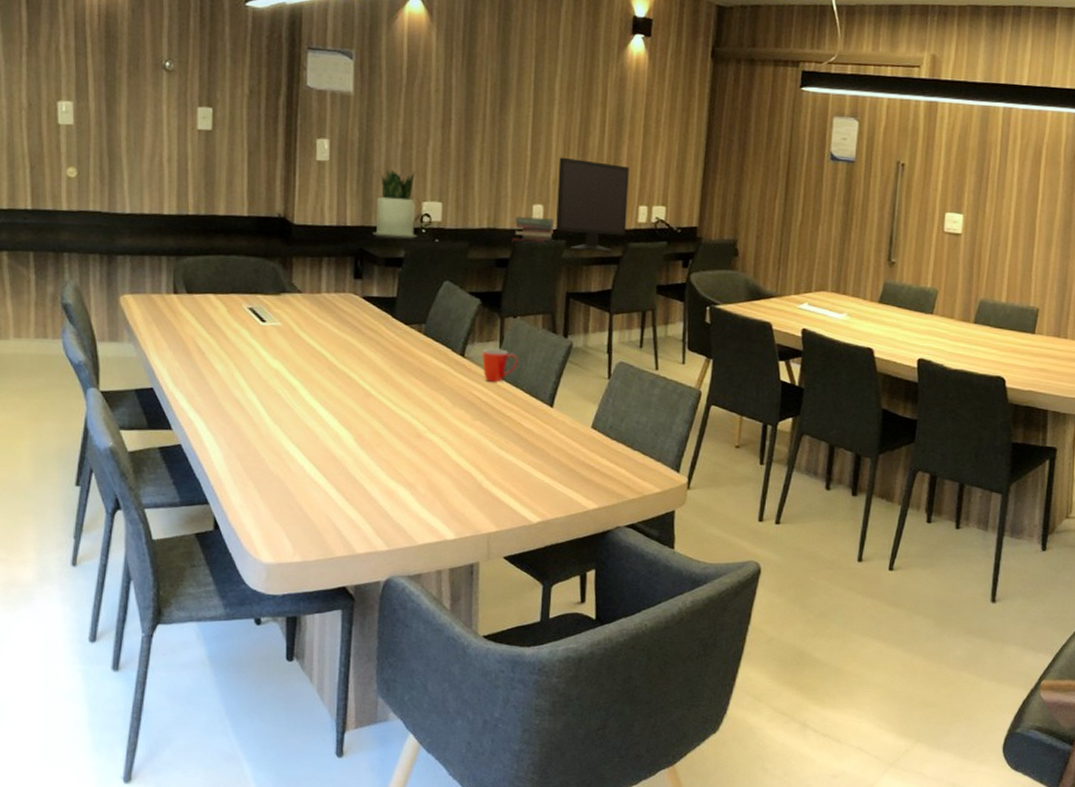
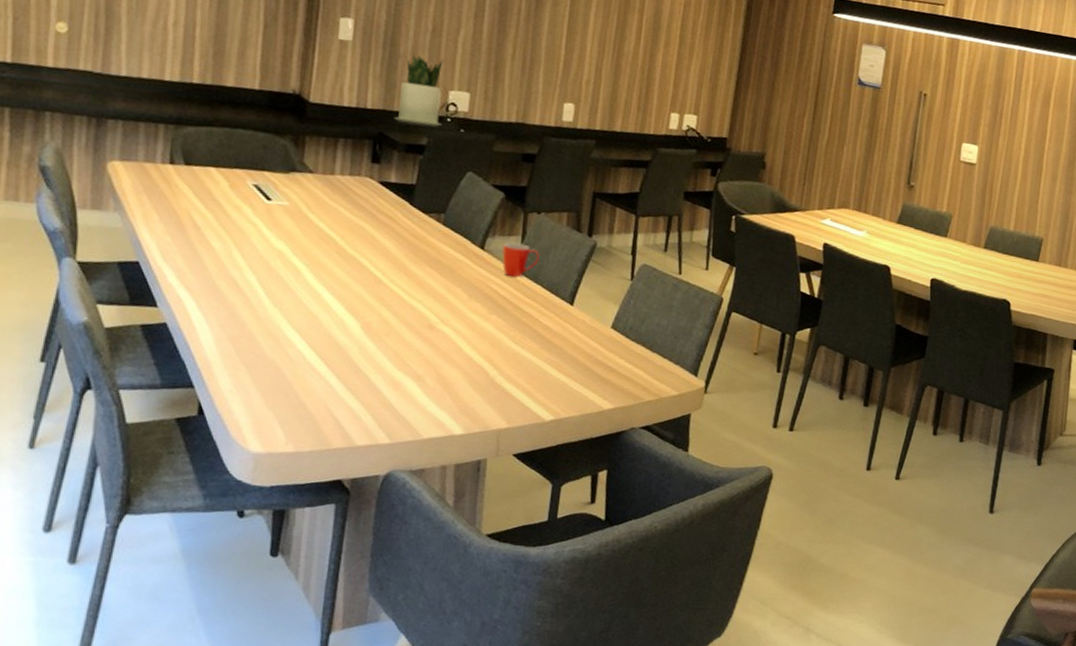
books: present [511,215,555,244] -> none [540,112,586,142]
monitor: present [556,157,629,251] -> none [586,58,663,155]

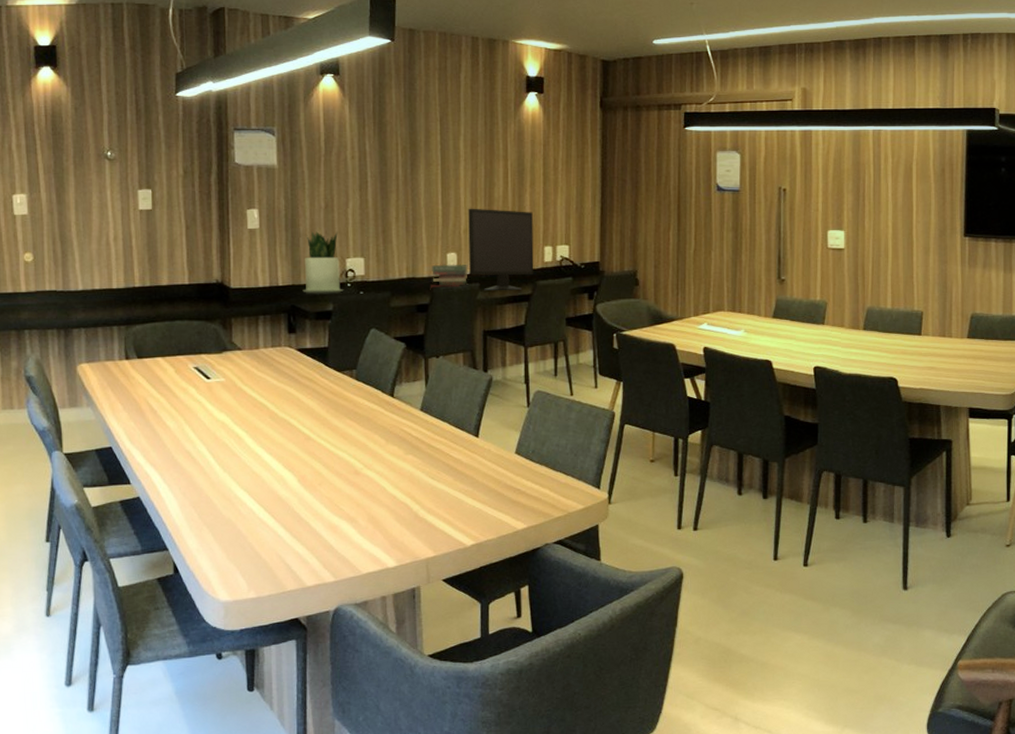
mug: present [502,242,540,277] -> none [410,387,443,418]
books: none [540,112,586,142] -> present [430,264,469,290]
monitor: none [586,58,663,155] -> present [468,208,534,290]

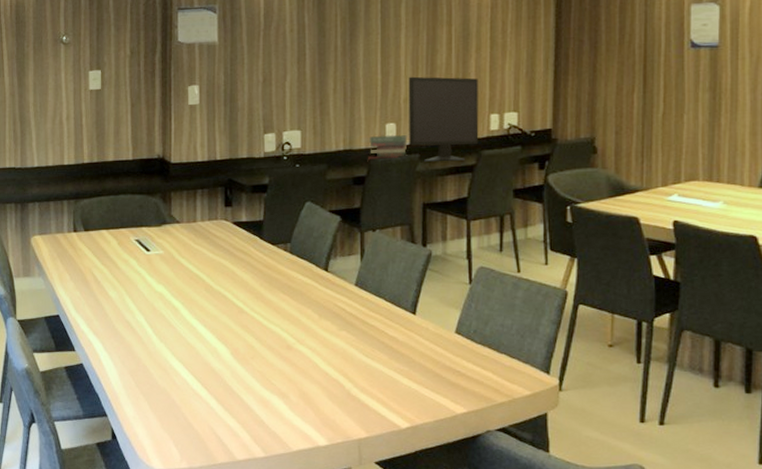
planter: present [302,231,344,293] -> none [239,105,280,167]

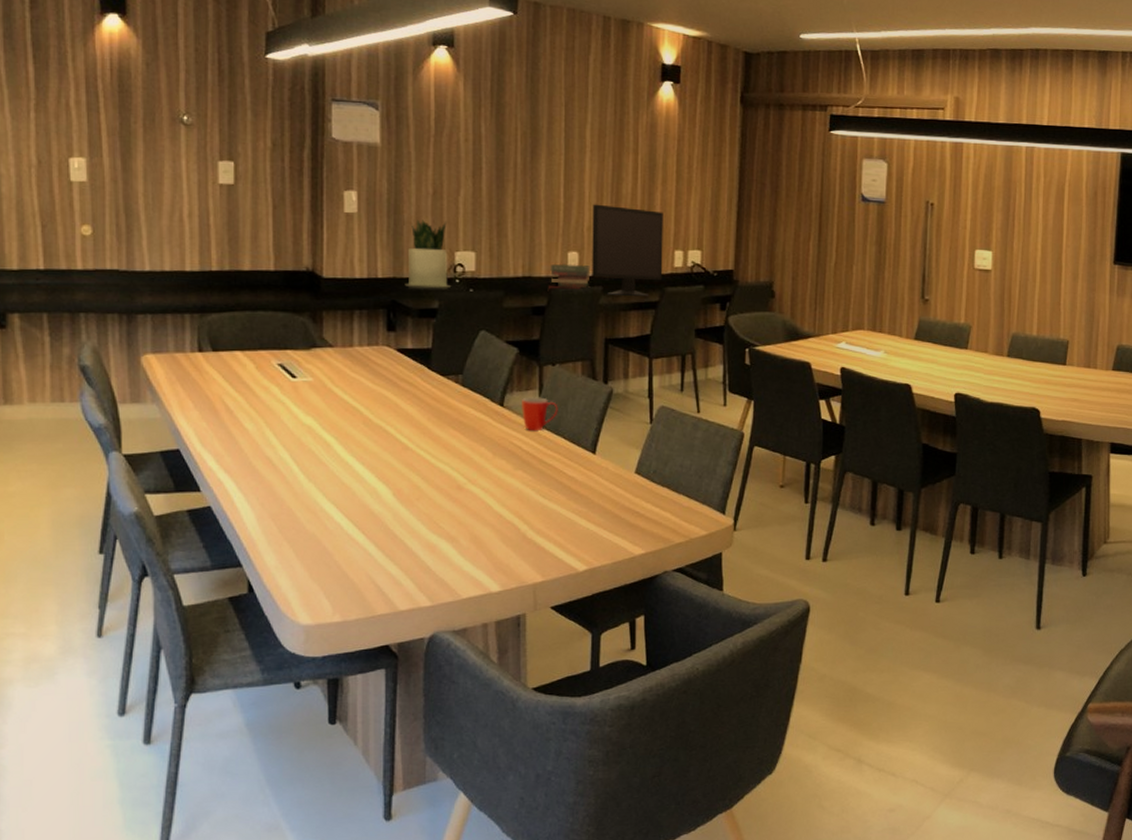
planter: none [239,105,280,167] -> present [404,219,452,289]
mug: none [345,261,379,293] -> present [522,397,558,430]

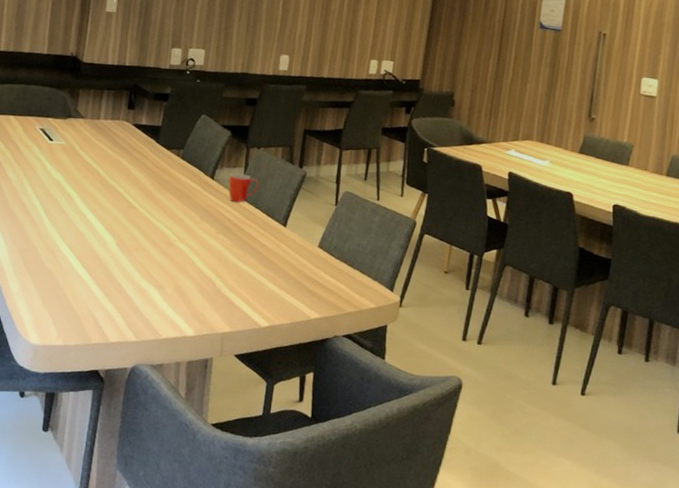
planter: present [404,219,452,289] -> none [146,20,185,79]
books: present [547,263,591,291] -> none [260,63,298,87]
monitor: present [592,204,663,296] -> none [298,16,364,97]

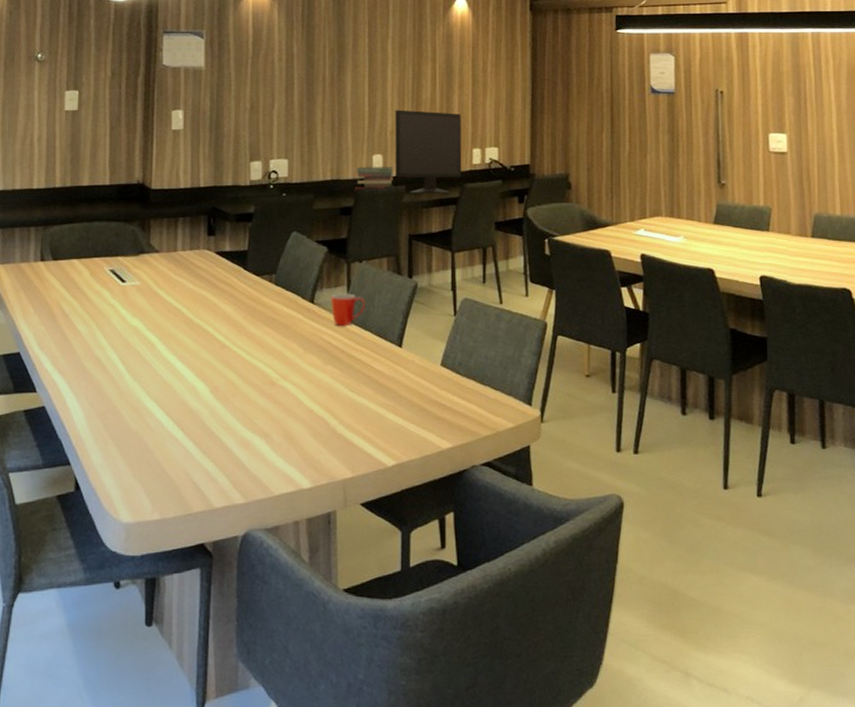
books: none [260,63,298,87] -> present [354,166,394,192]
monitor: none [298,16,364,97] -> present [395,110,462,193]

